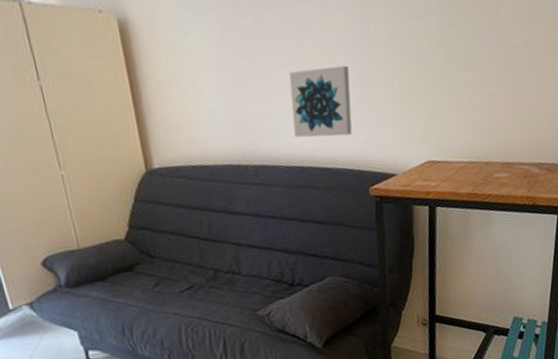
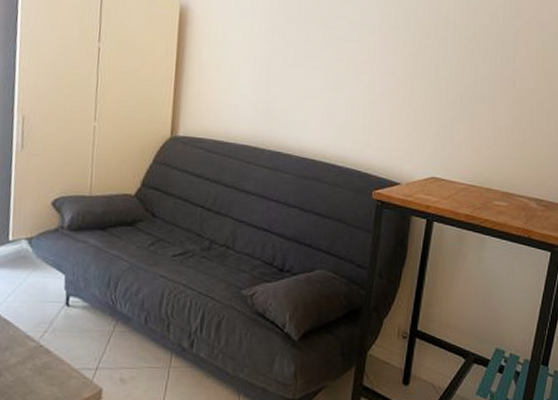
wall art: present [288,65,352,138] -> none [313,75,373,140]

